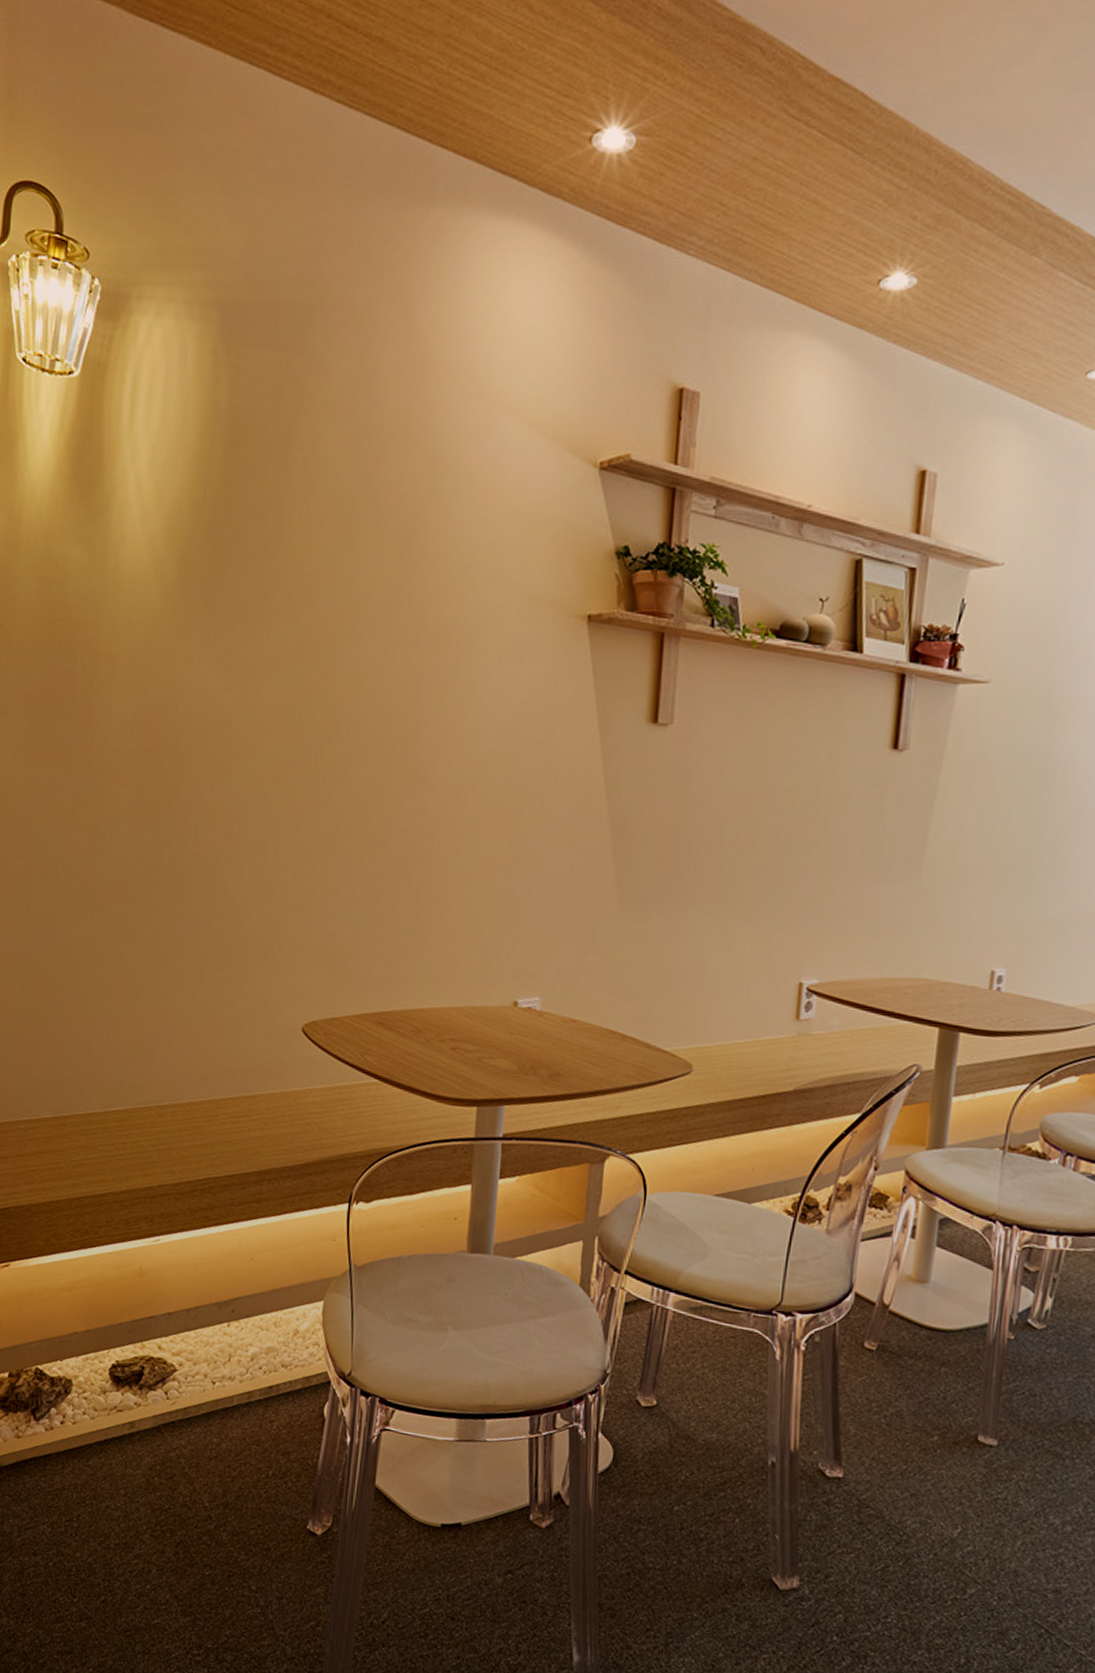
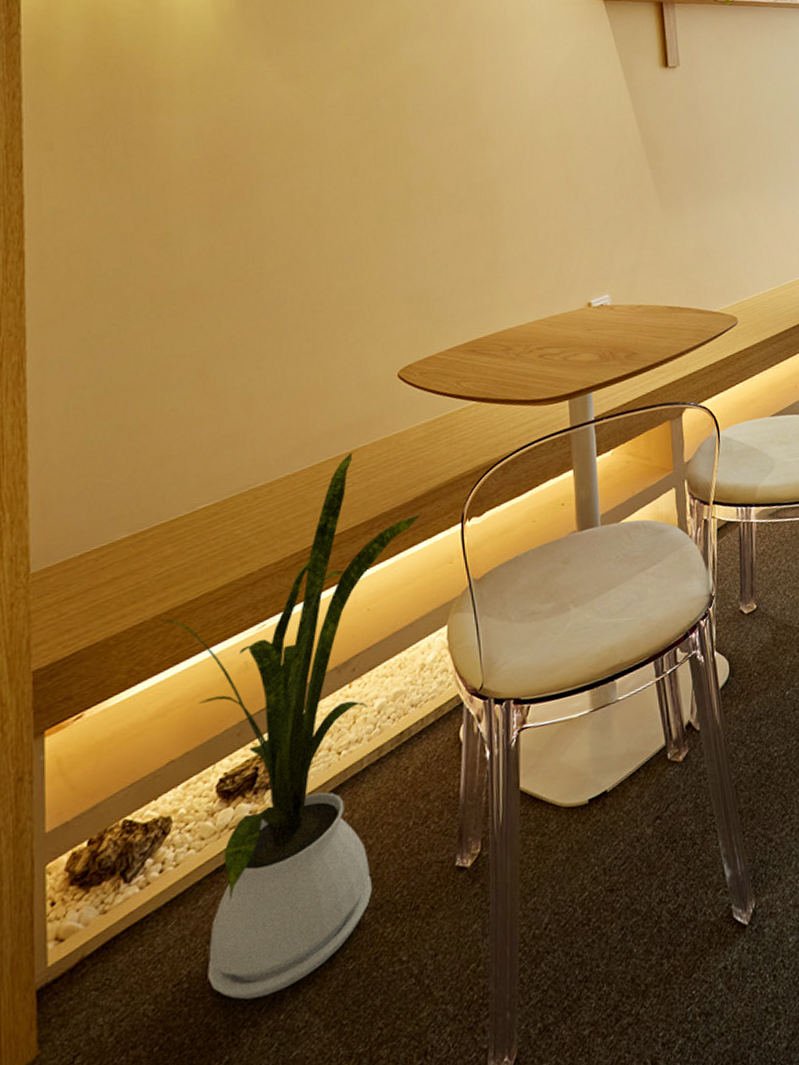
house plant: none [72,1097,311,1565] -> present [159,452,422,1000]

